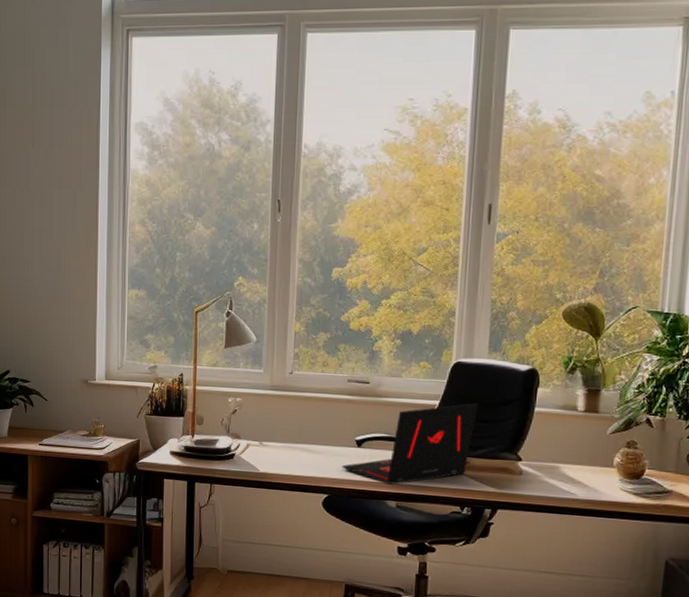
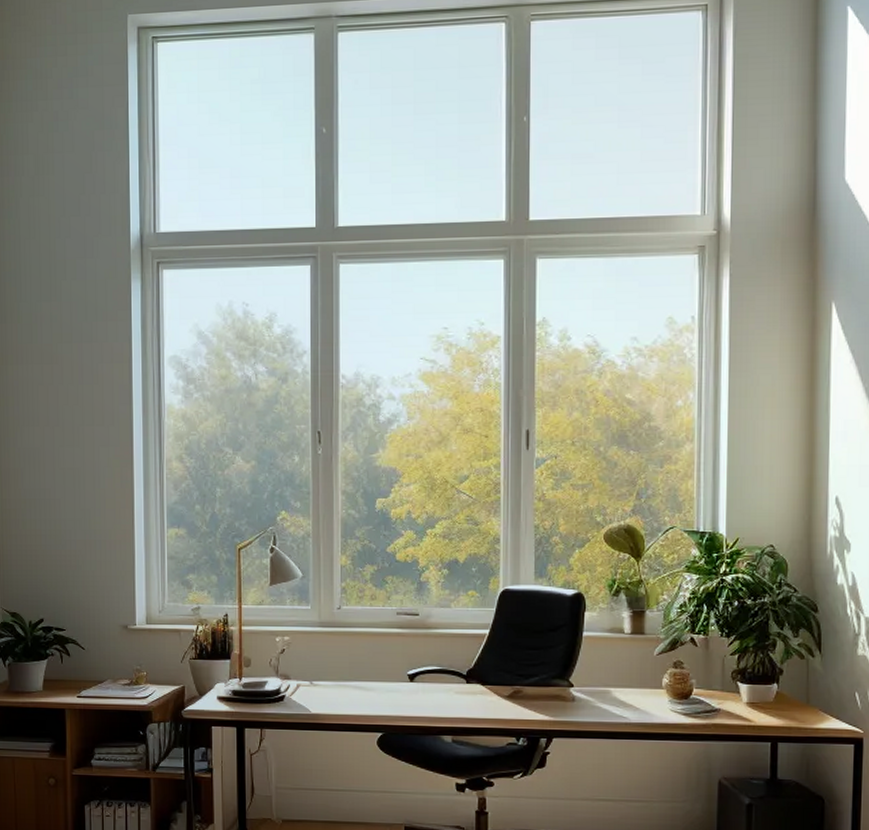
laptop: present [342,403,479,485] -> none [395,630,528,719]

